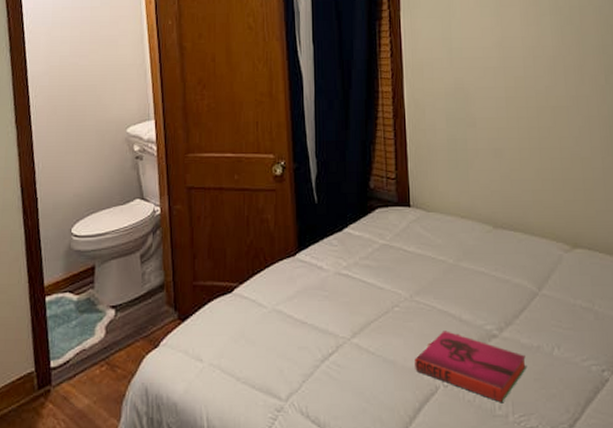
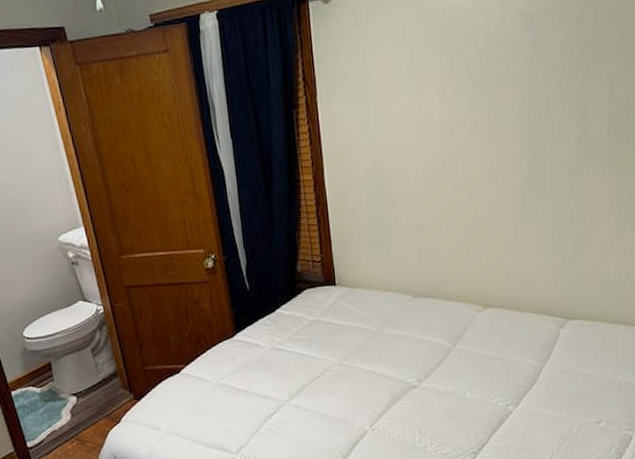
hardback book: present [415,331,526,403] -> none [346,386,442,438]

